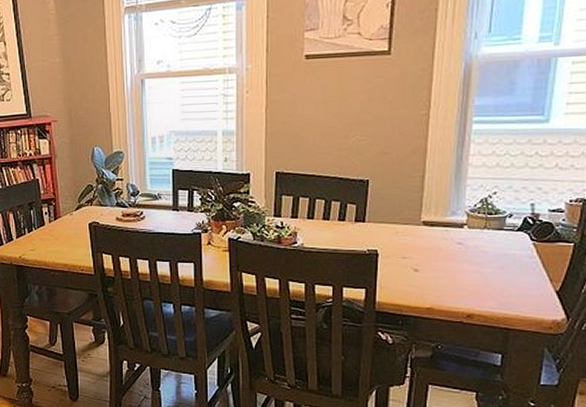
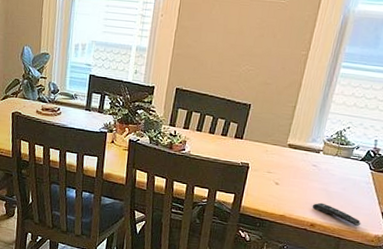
remote control: none [465,287,532,312] -> present [312,202,361,227]

